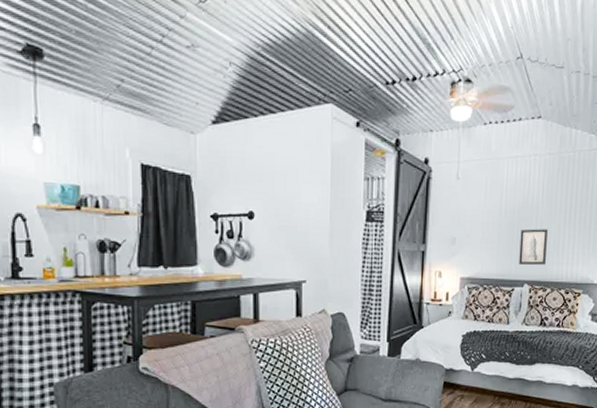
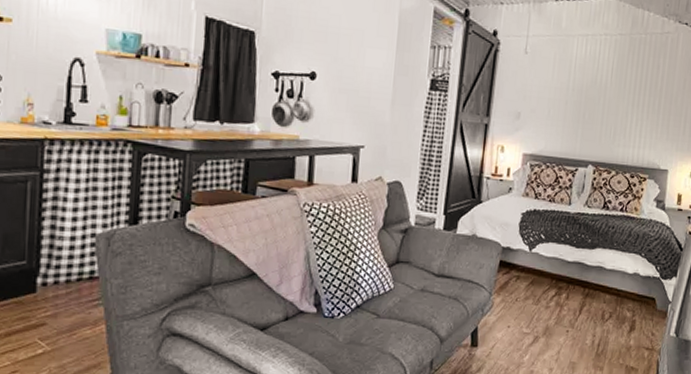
wall art: present [519,228,548,266] -> none [584,108,615,147]

